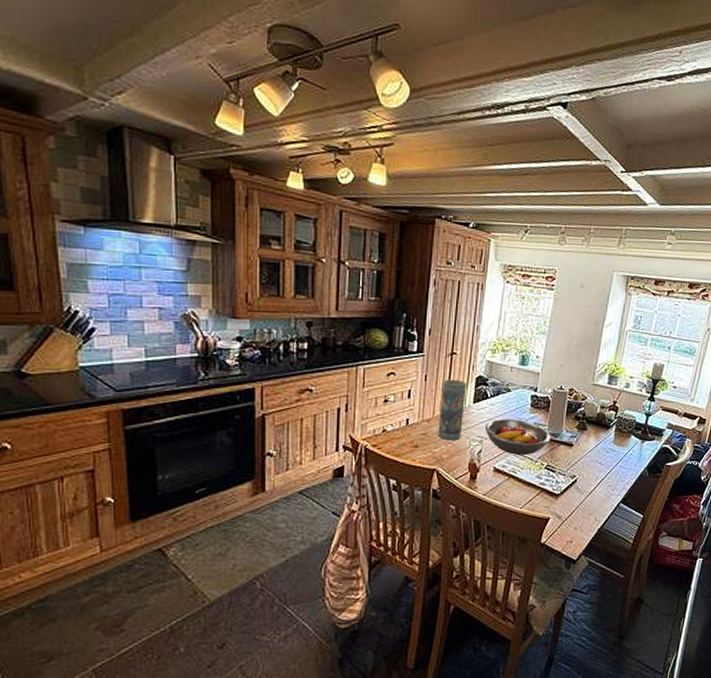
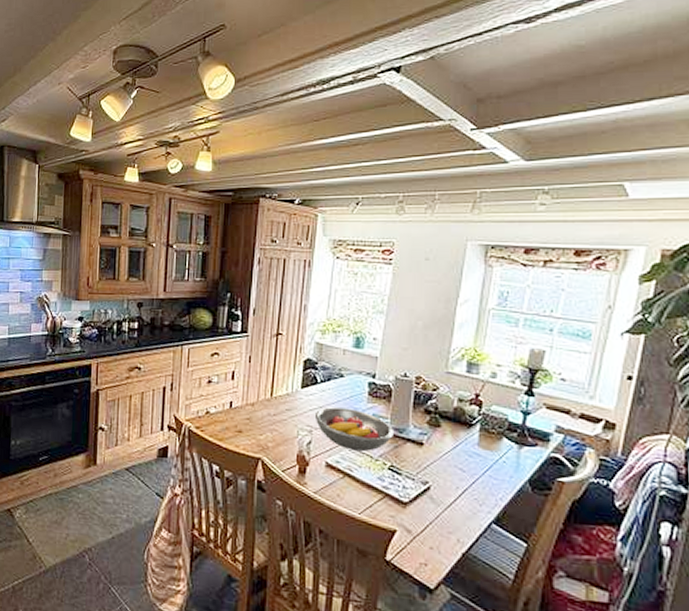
vase: present [438,379,467,441] -> none [263,361,294,428]

